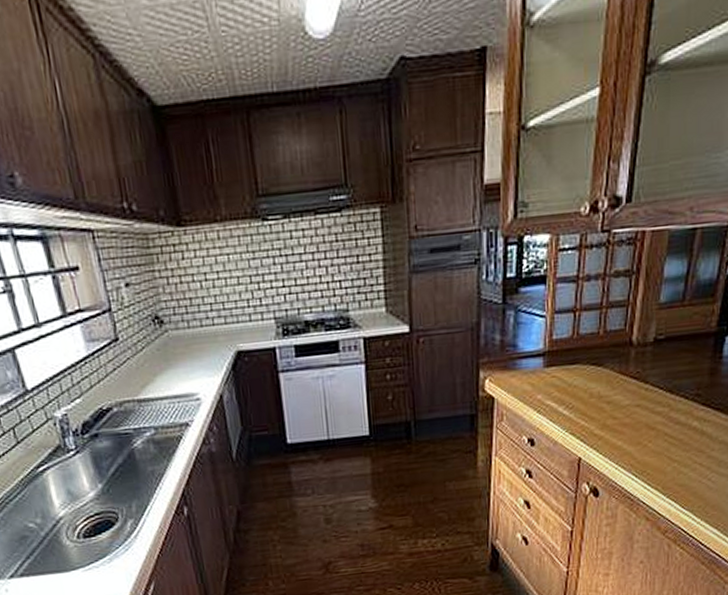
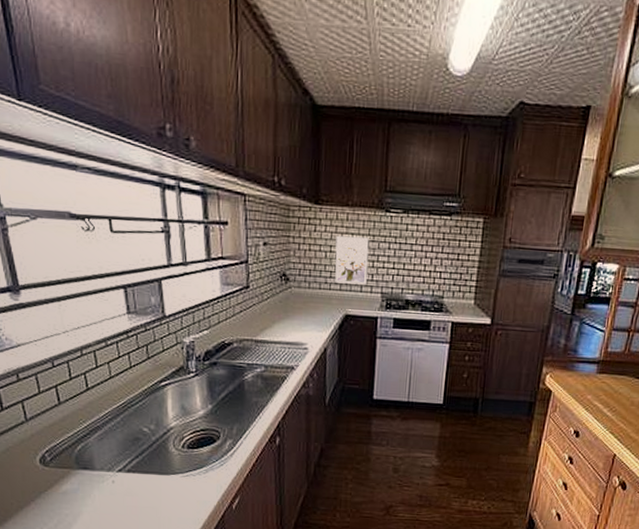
wall art: none [209,255,255,316] -> present [335,235,369,285]

